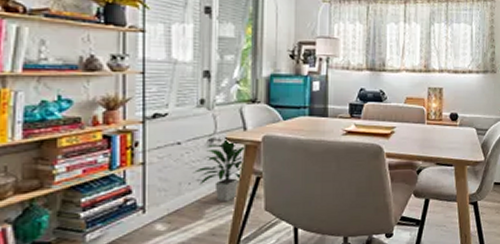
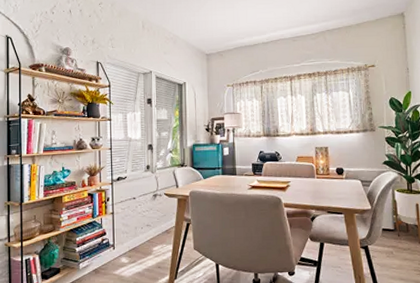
indoor plant: present [192,139,247,202] -> none [143,194,179,243]

